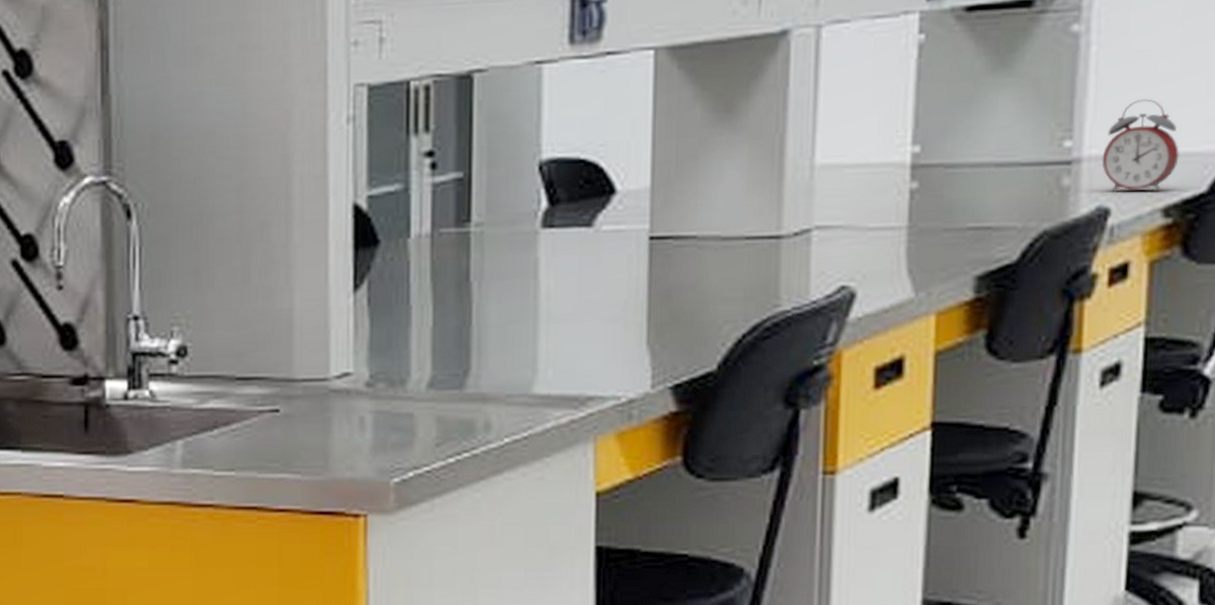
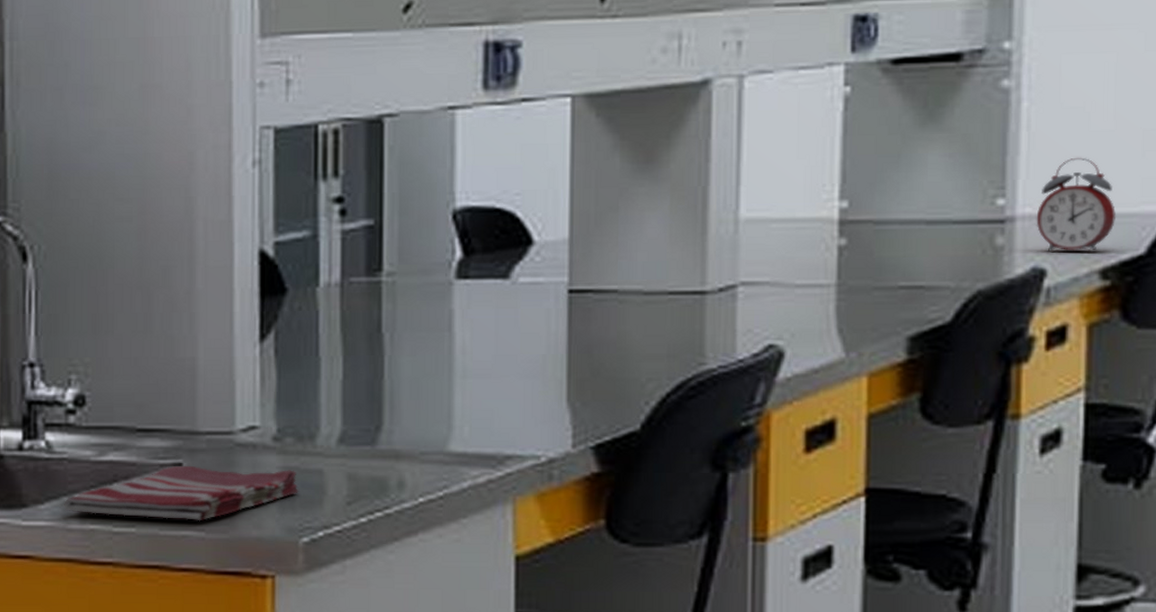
dish towel: none [167,411,391,465] -> present [64,465,300,522]

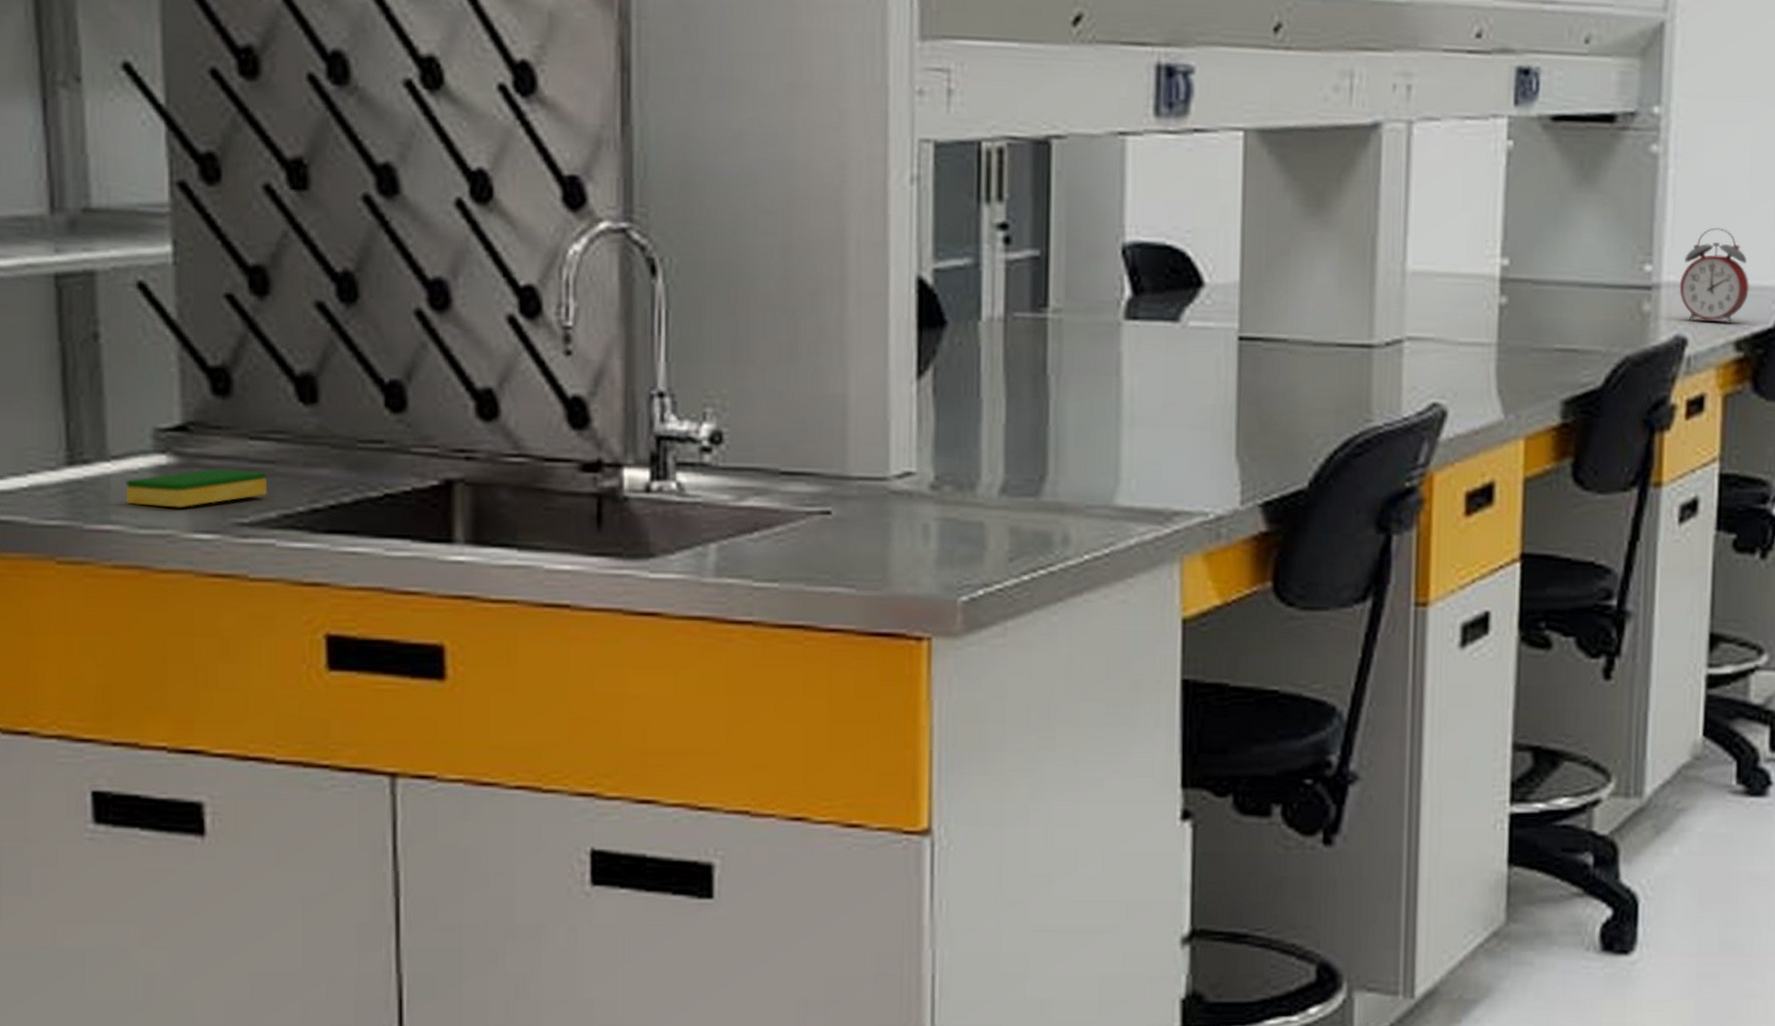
dish towel: present [64,465,300,522] -> none [697,513,959,577]

